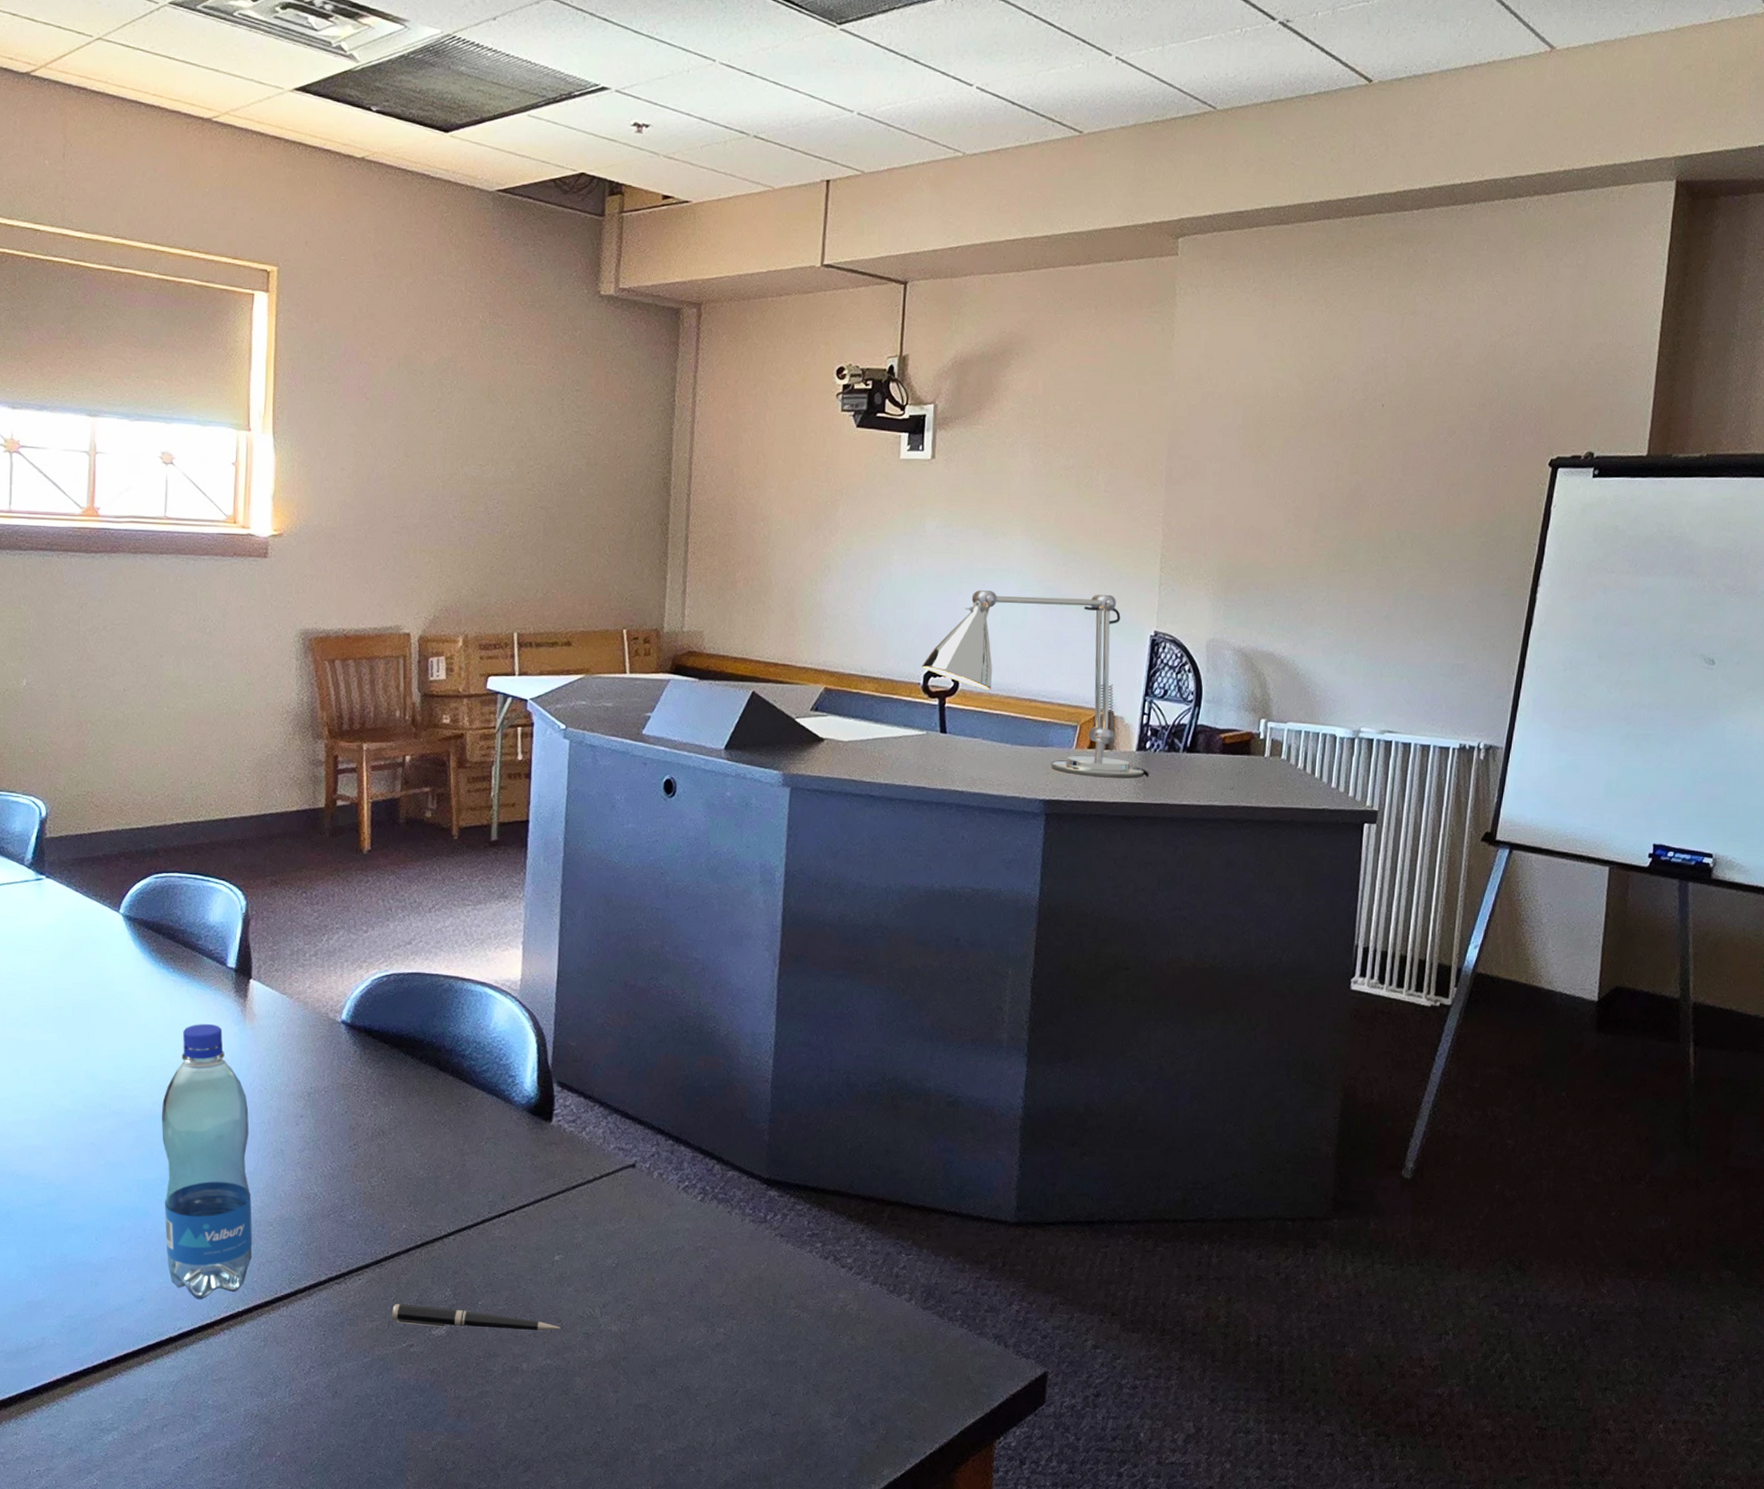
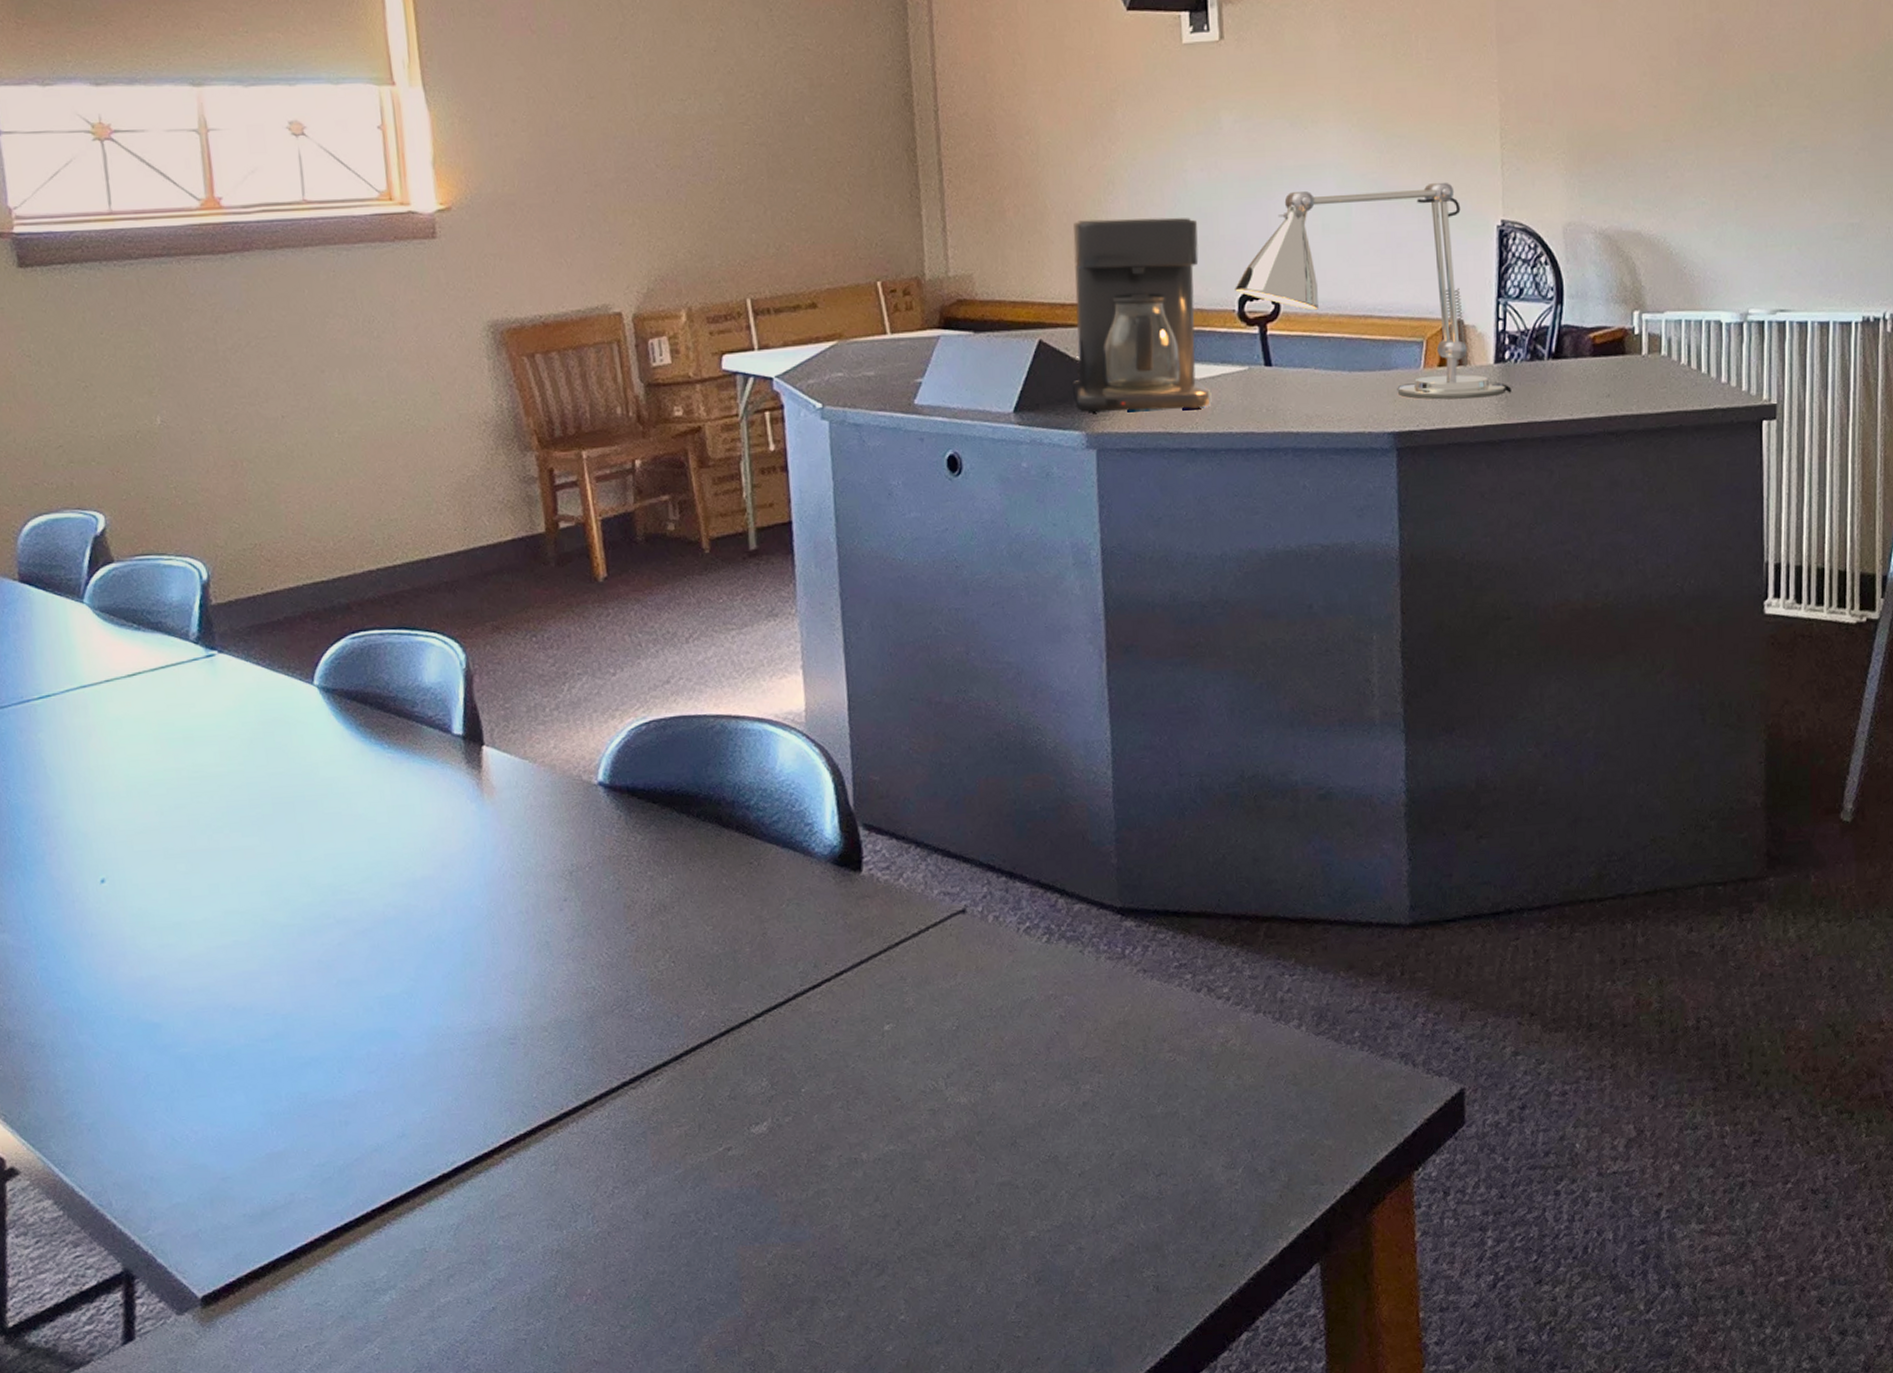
bottle: present [162,1024,253,1299] -> none [396,804,529,1126]
pen: present [392,1303,562,1331] -> none [701,1100,902,1125]
coffee maker: none [776,596,897,762] -> present [1073,217,1210,413]

